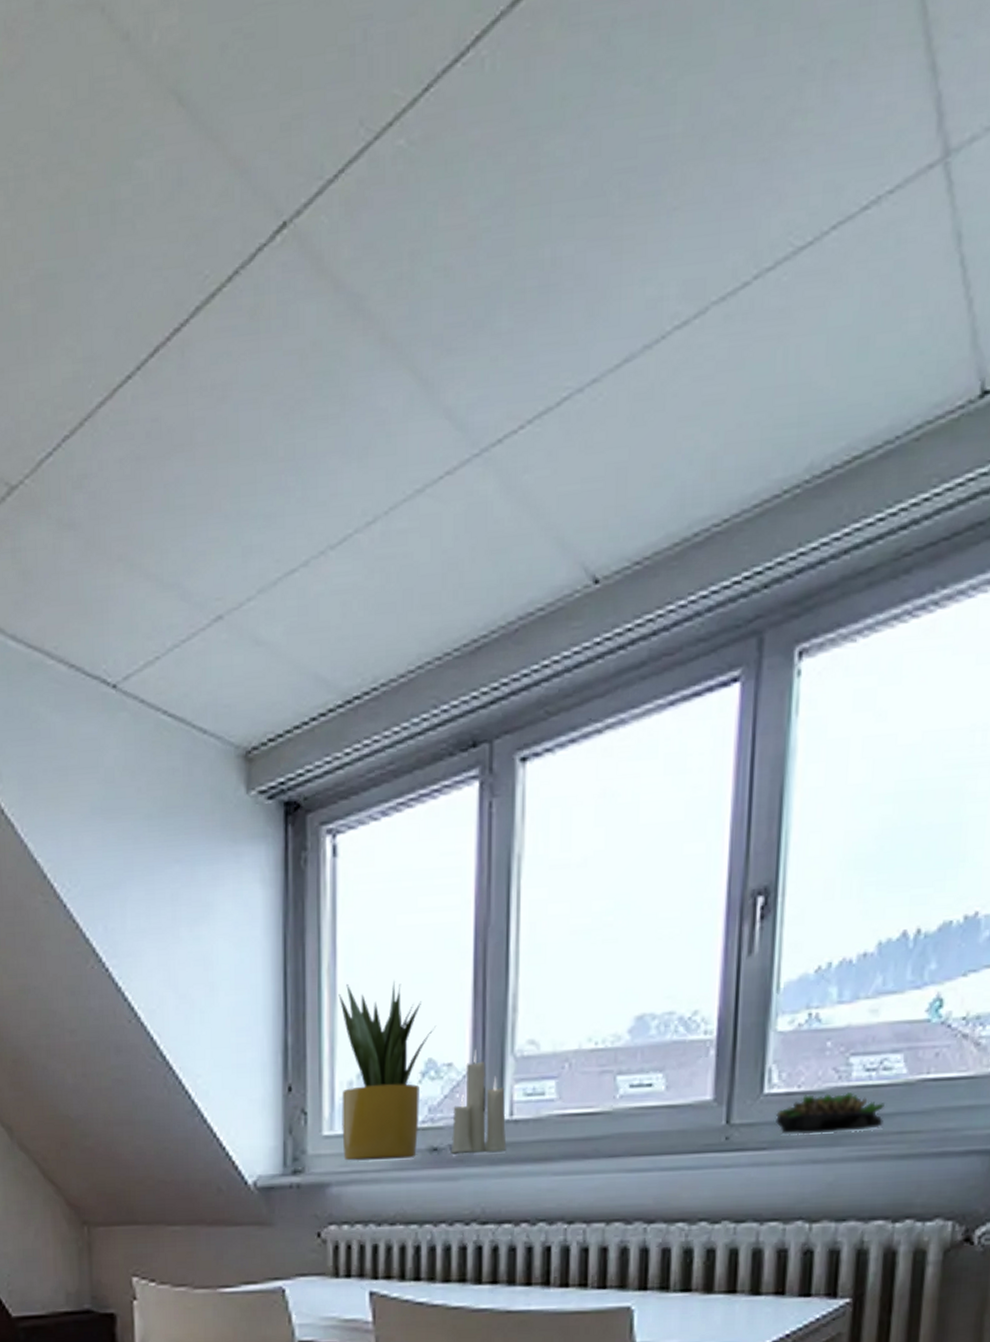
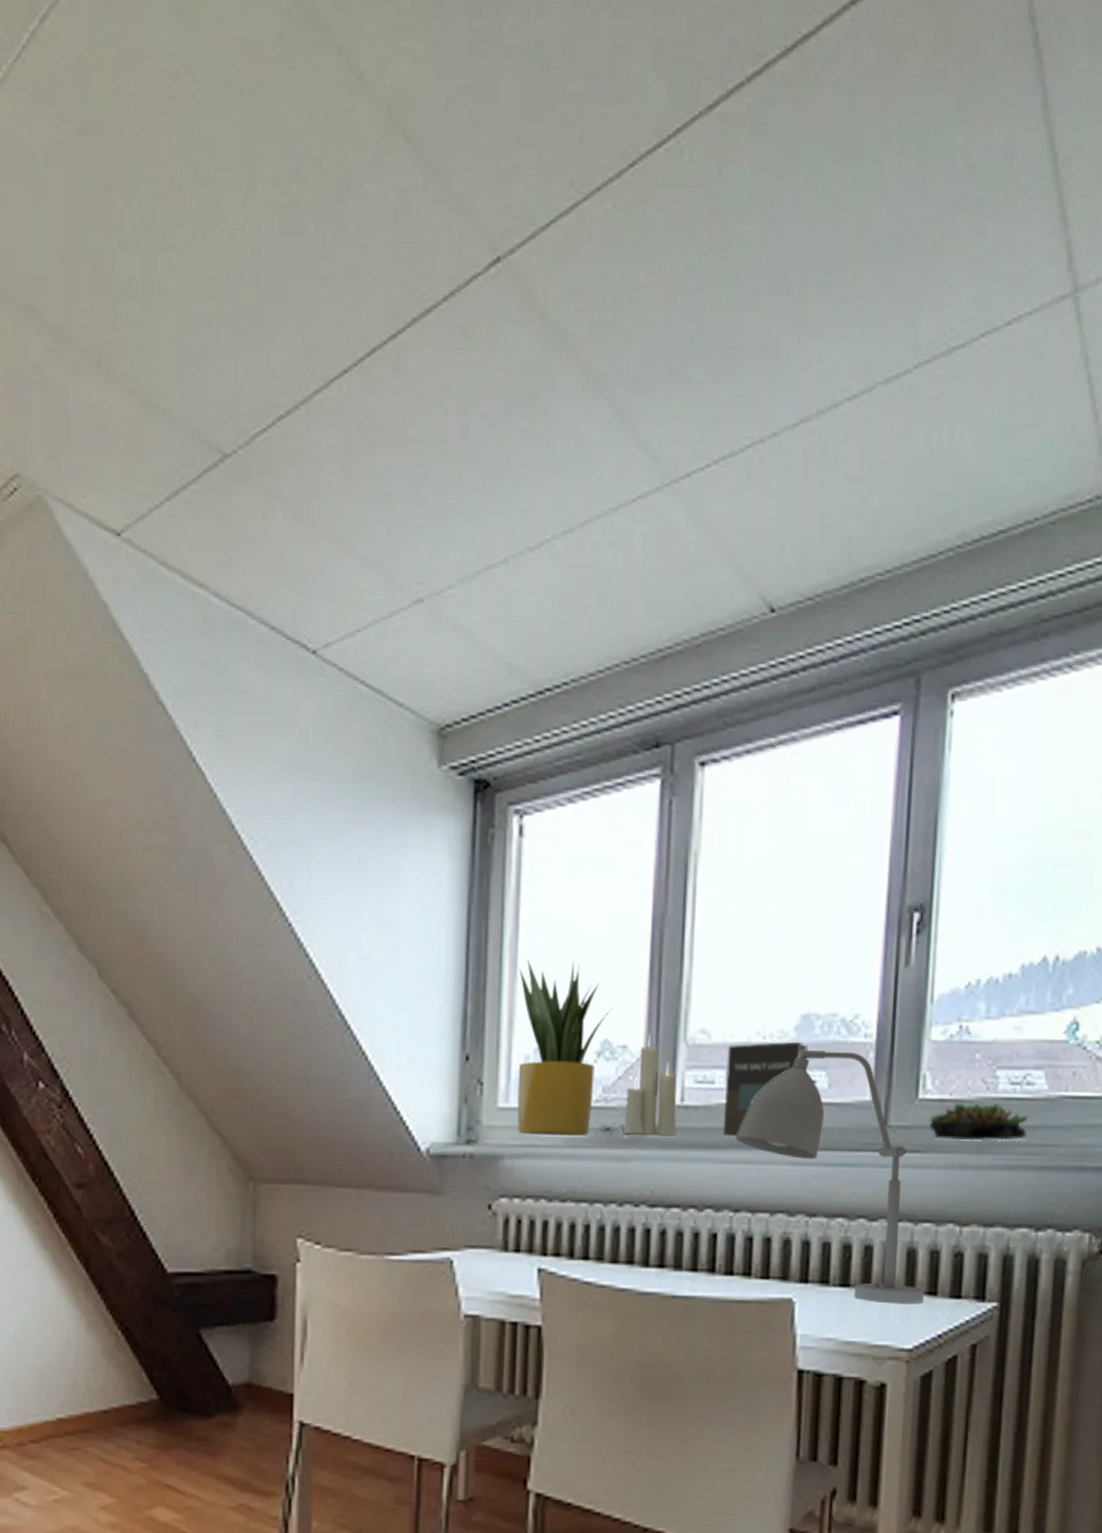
books: none [554,1044,643,1148] -> present [722,1041,808,1137]
desk lamp: none [569,1050,772,1307] -> present [736,1050,925,1305]

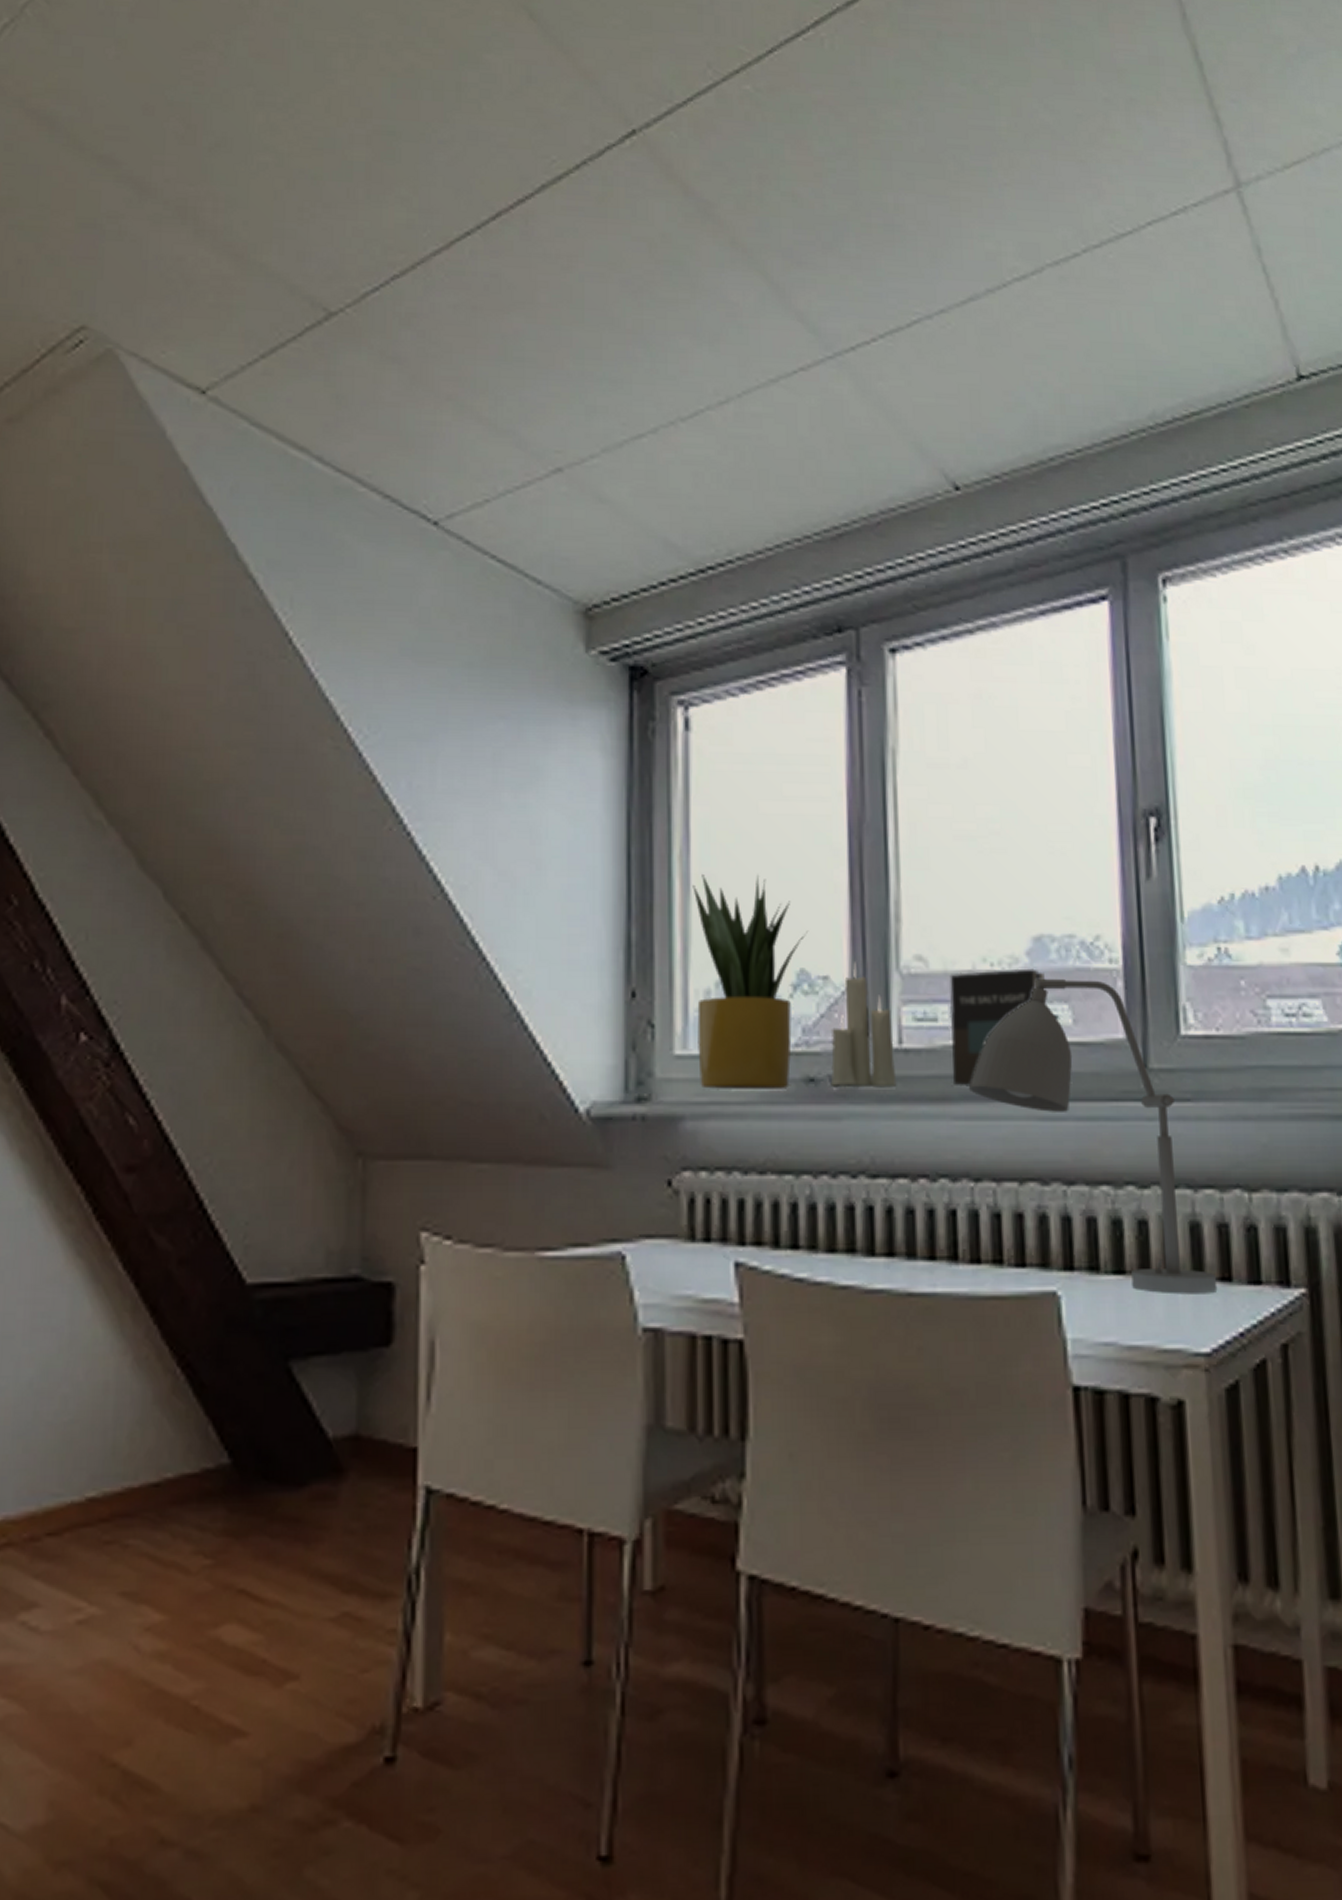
succulent plant: present [929,1102,1028,1141] -> none [1195,1039,1312,1086]

